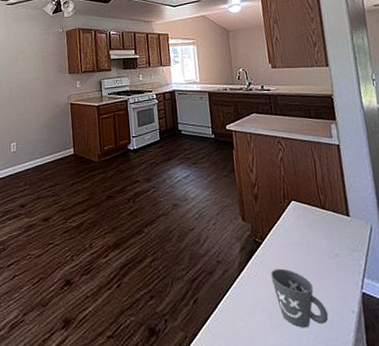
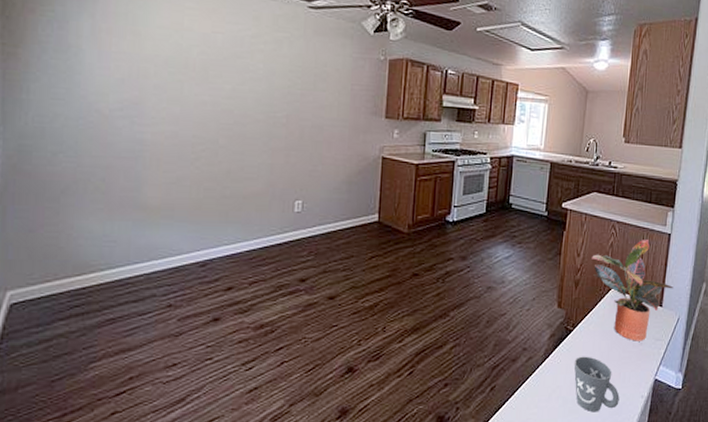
potted plant: none [265,152,357,253] -> present [592,240,674,341]

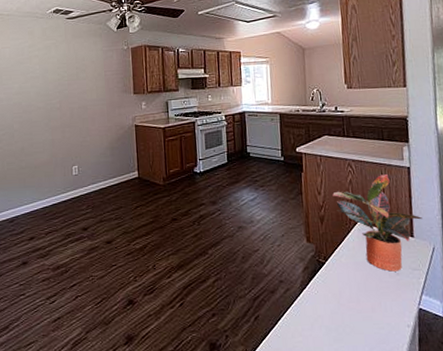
mug: present [574,356,620,413] -> none [331,287,385,341]

